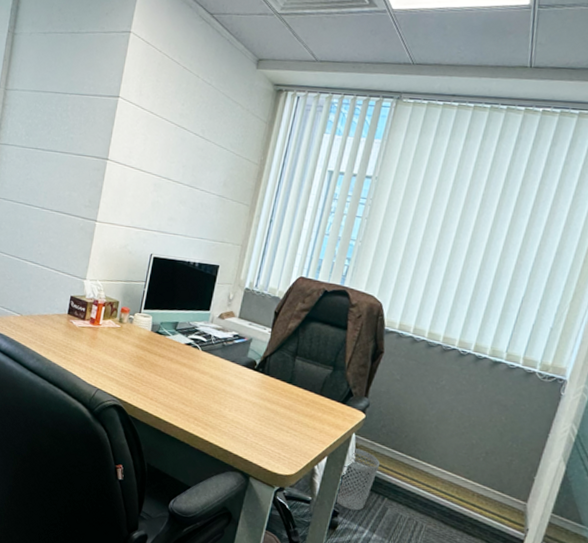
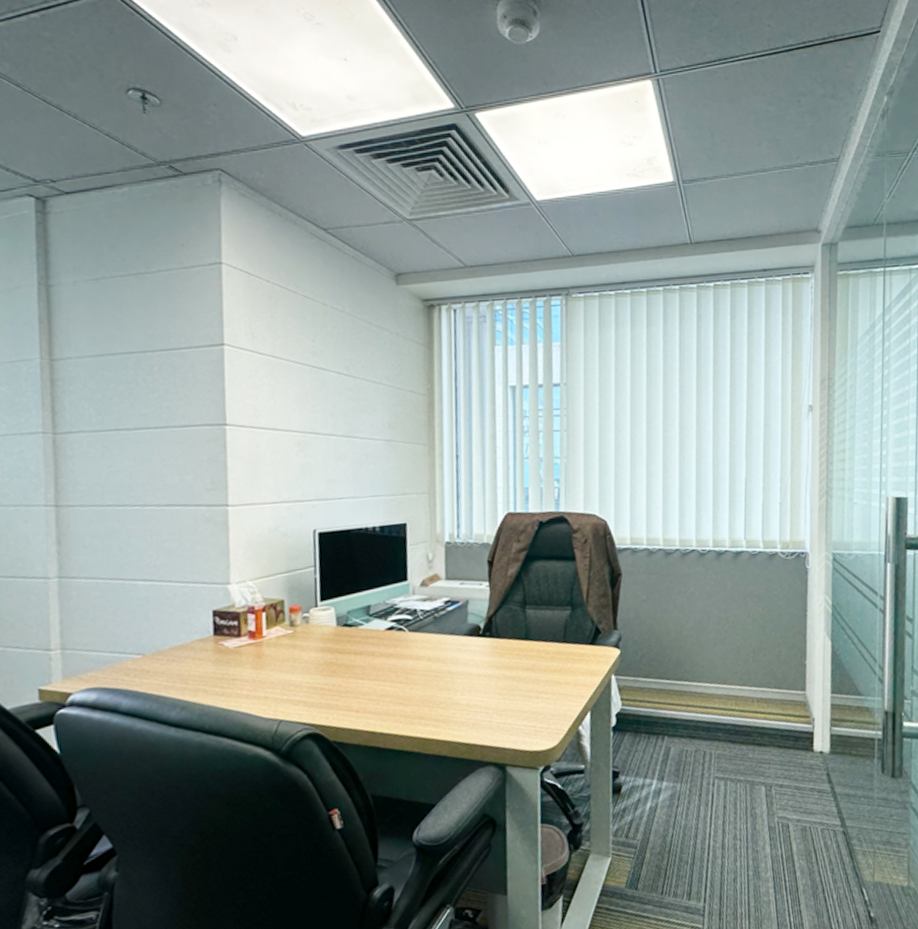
wastebasket: present [337,448,381,511] -> none [610,690,650,764]

